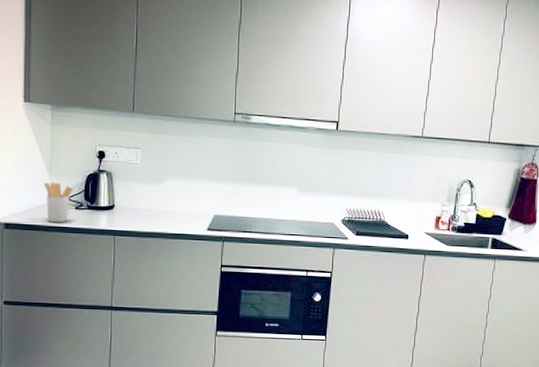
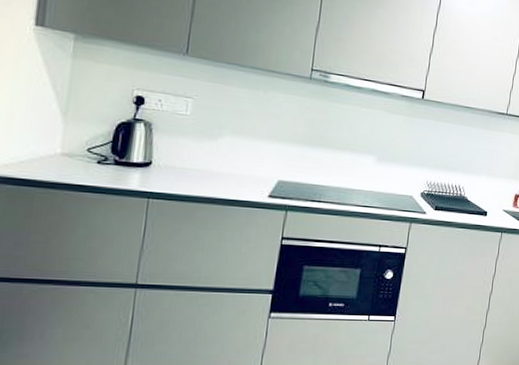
utensil holder: present [43,182,73,223] -> none [53,128,96,180]

